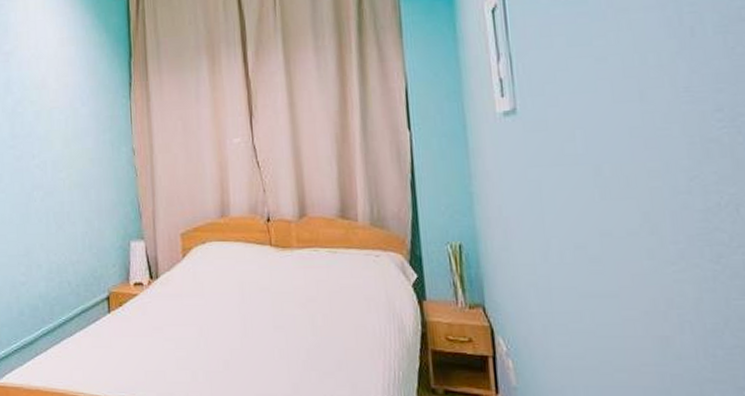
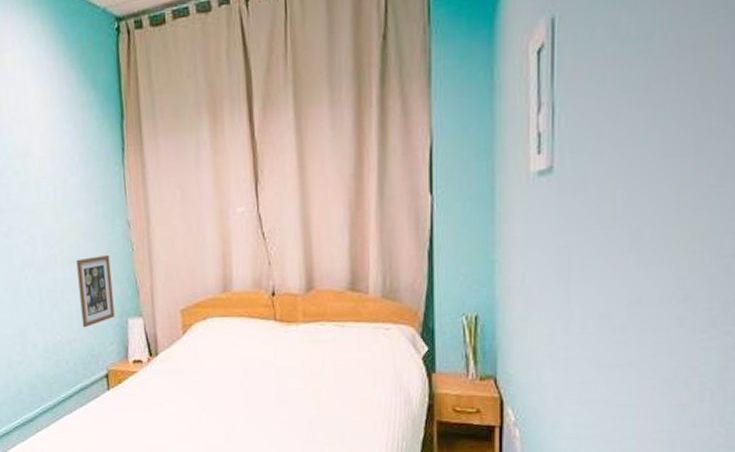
picture frame: none [83,179,118,250] -> present [76,254,115,328]

